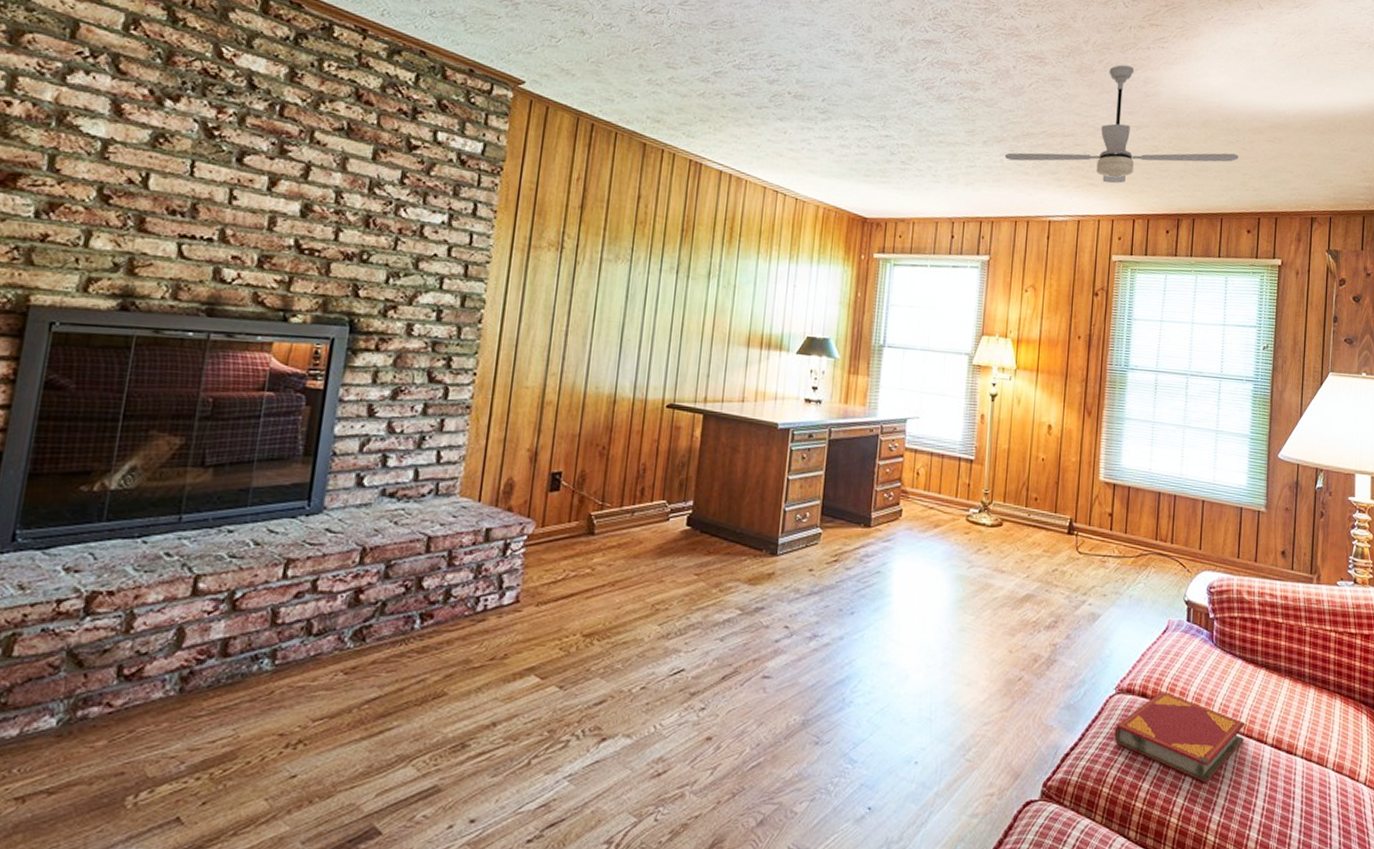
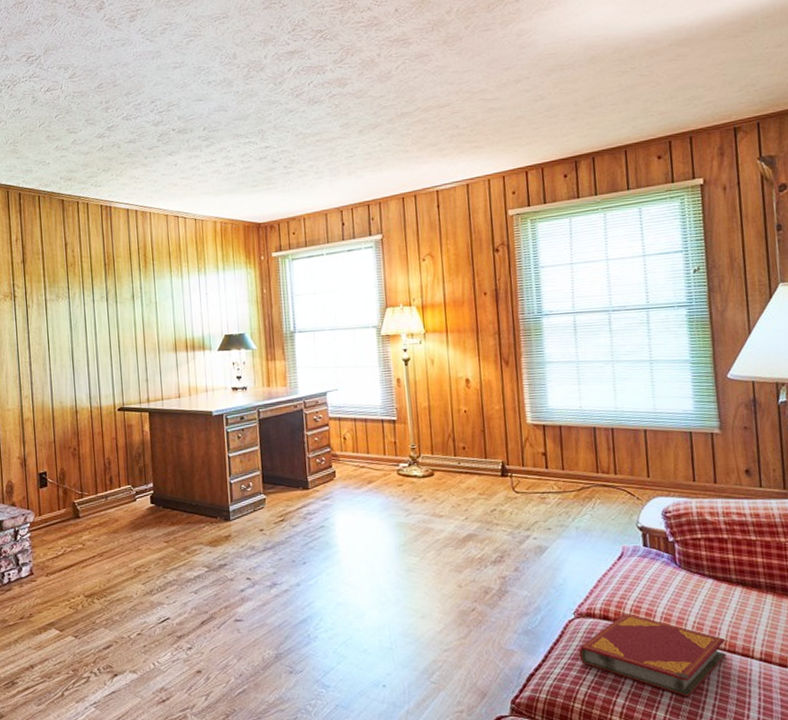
ceiling fan: present [1004,64,1239,184] -> none [382,23,637,143]

